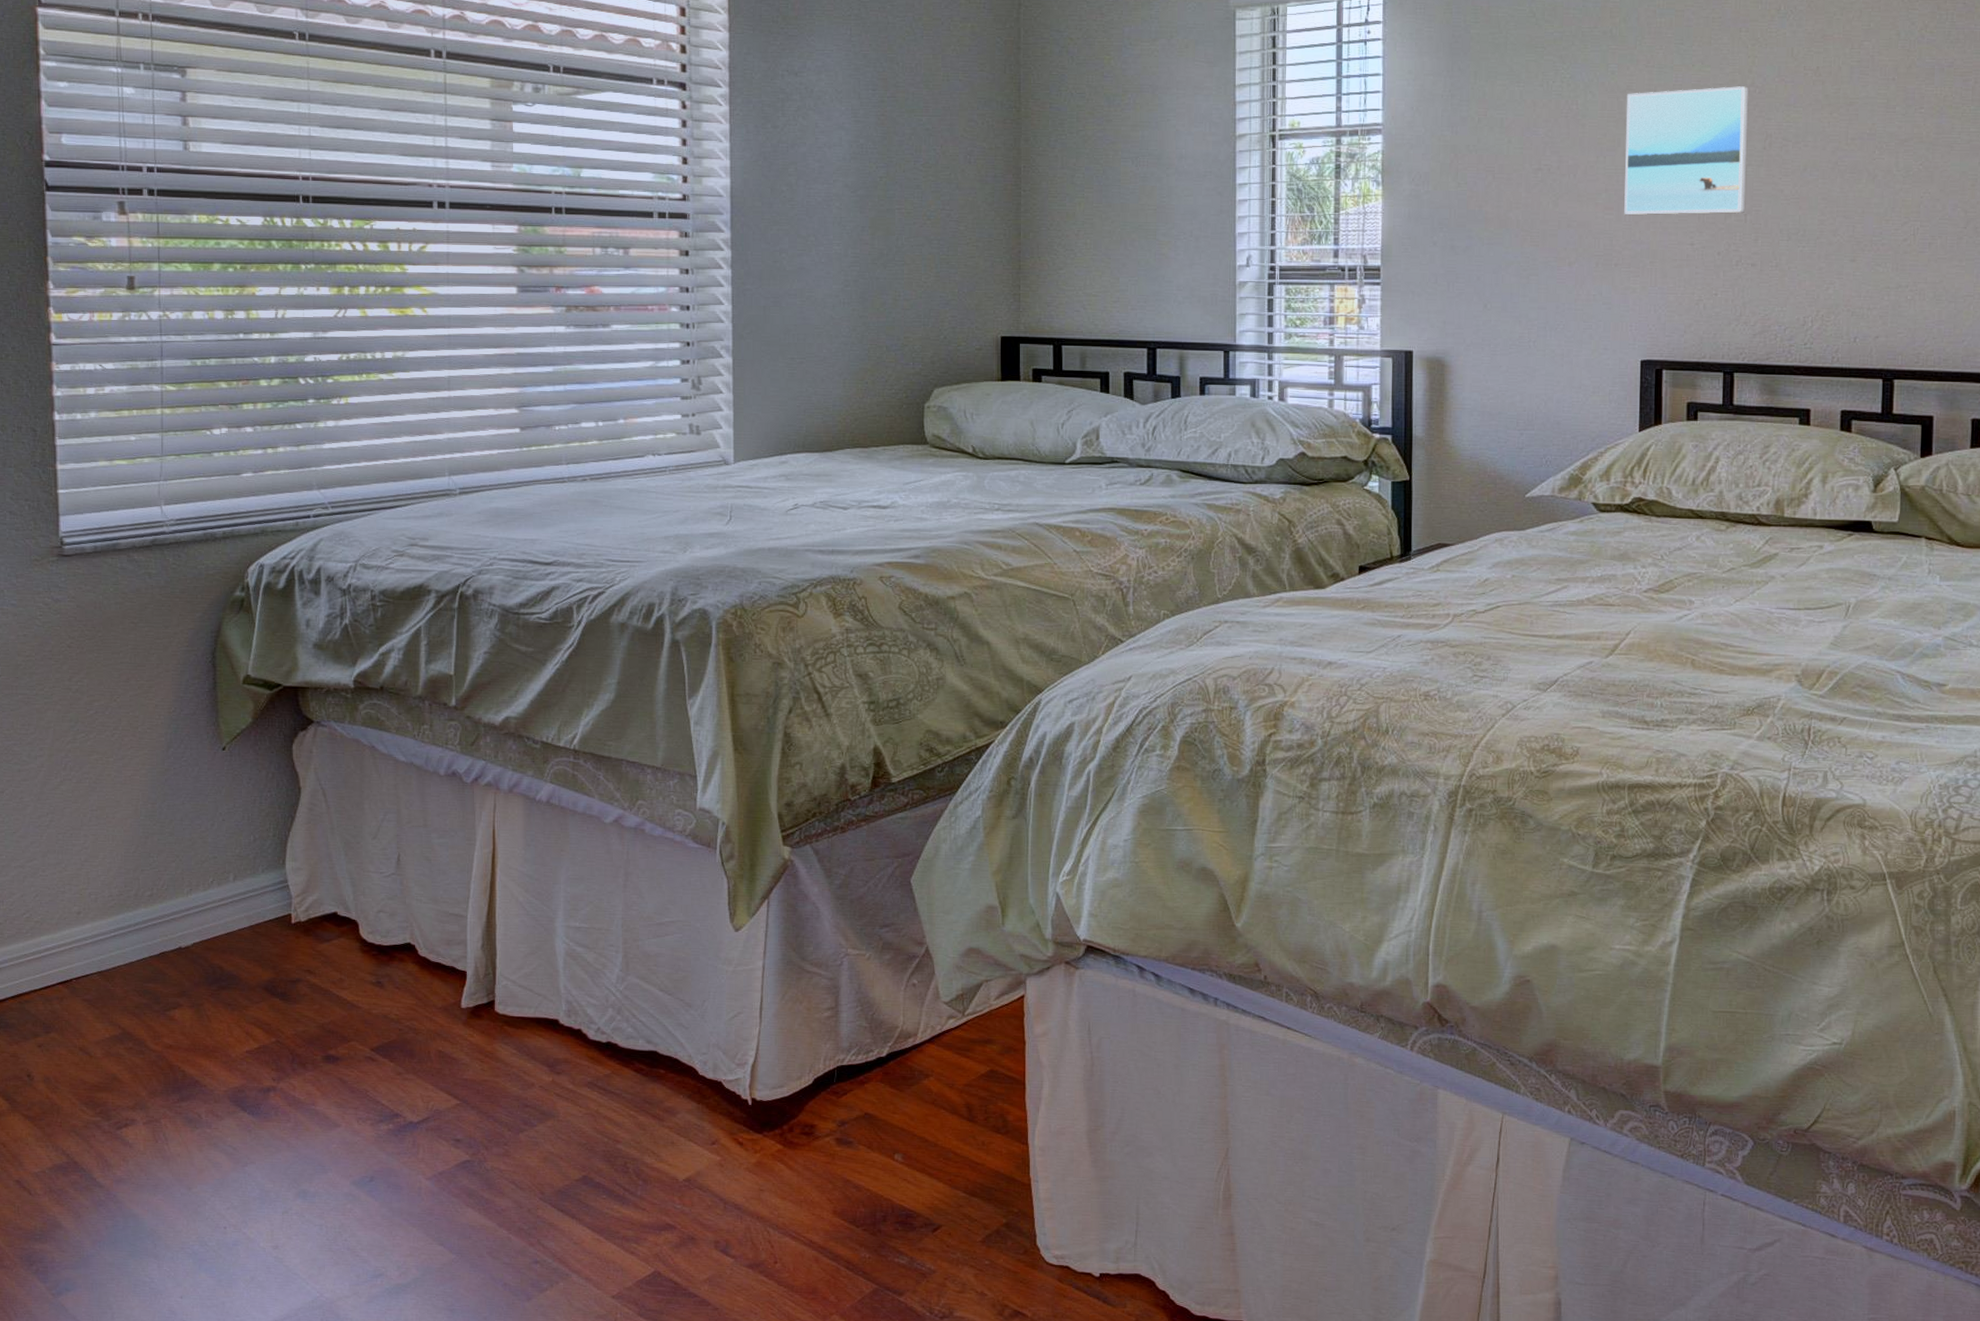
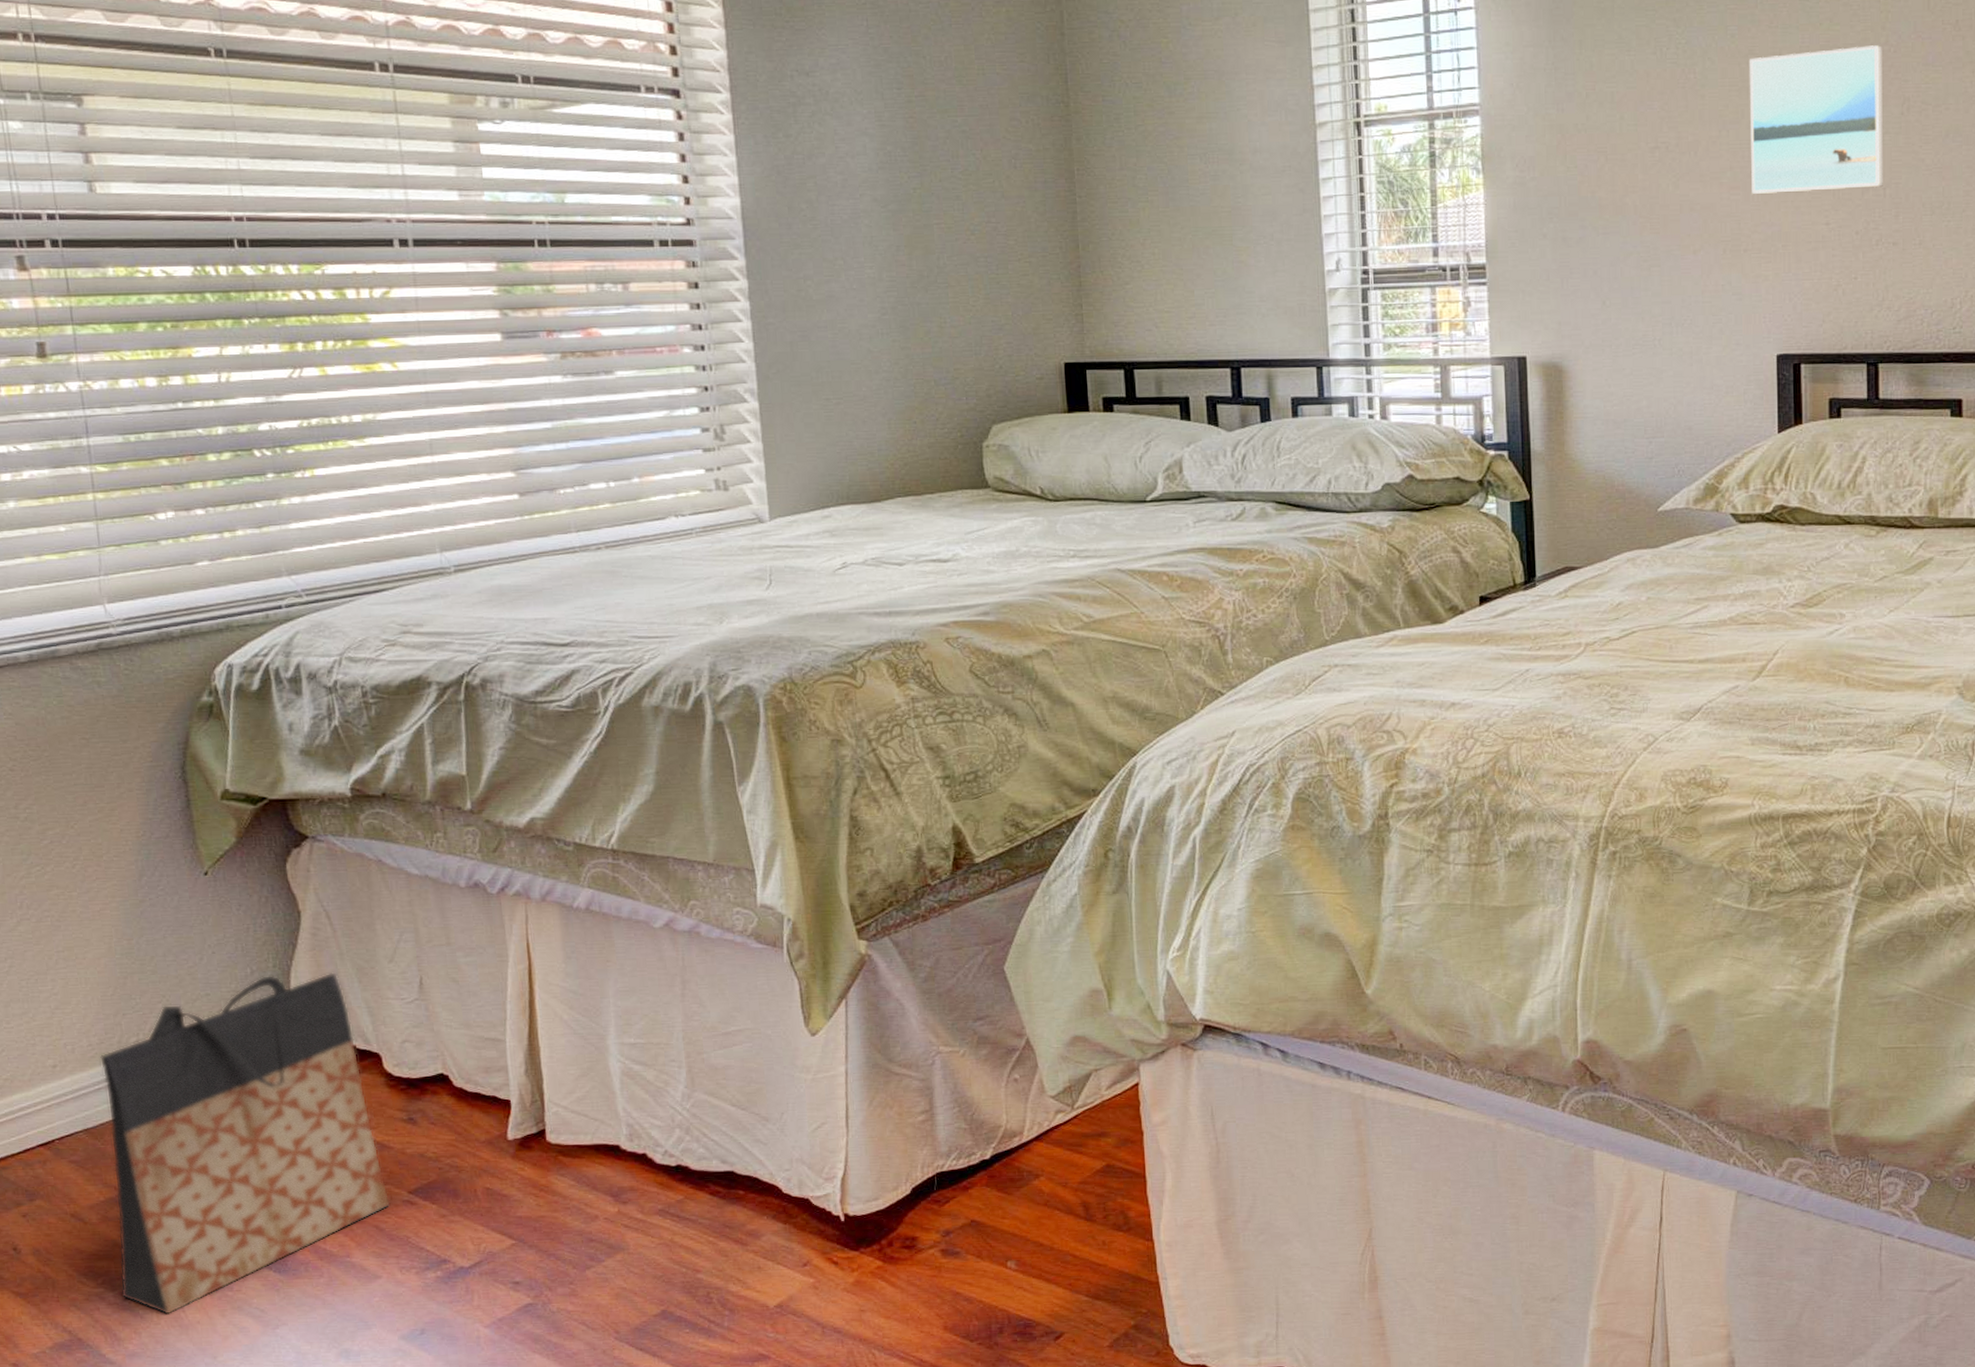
bag: none [115,843,354,1147] -> present [99,972,390,1316]

